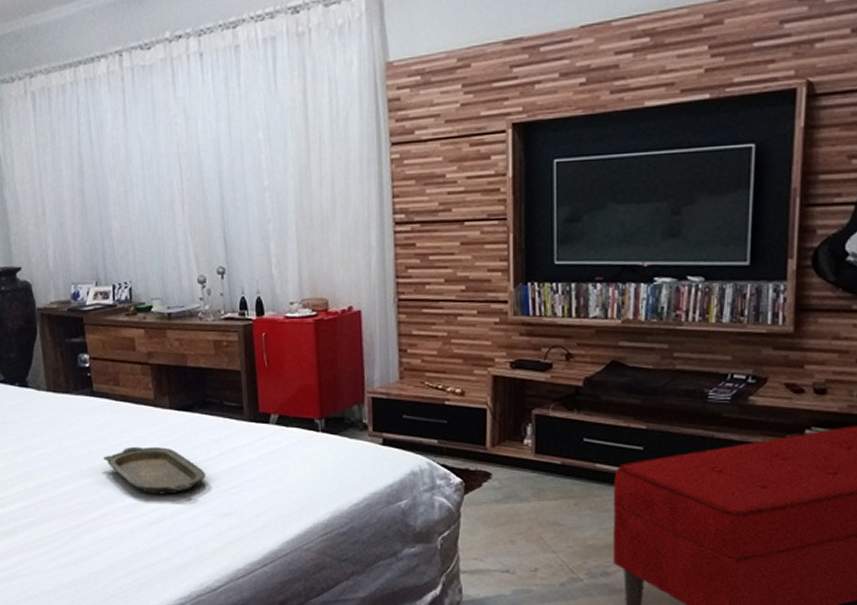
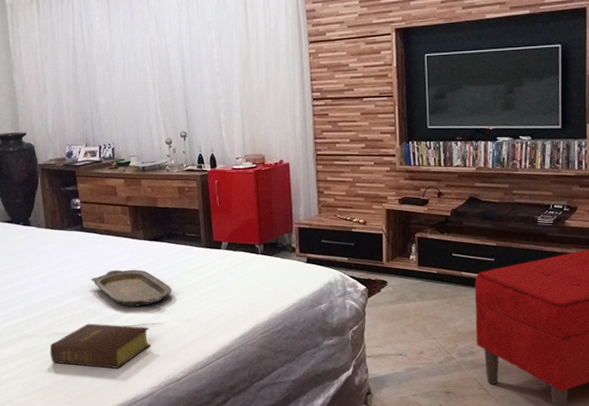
bible: none [53,514,178,572] -> present [49,323,150,369]

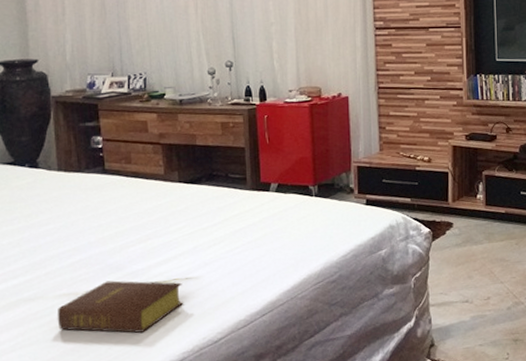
serving tray: present [91,269,172,307] -> none [113,217,210,260]

